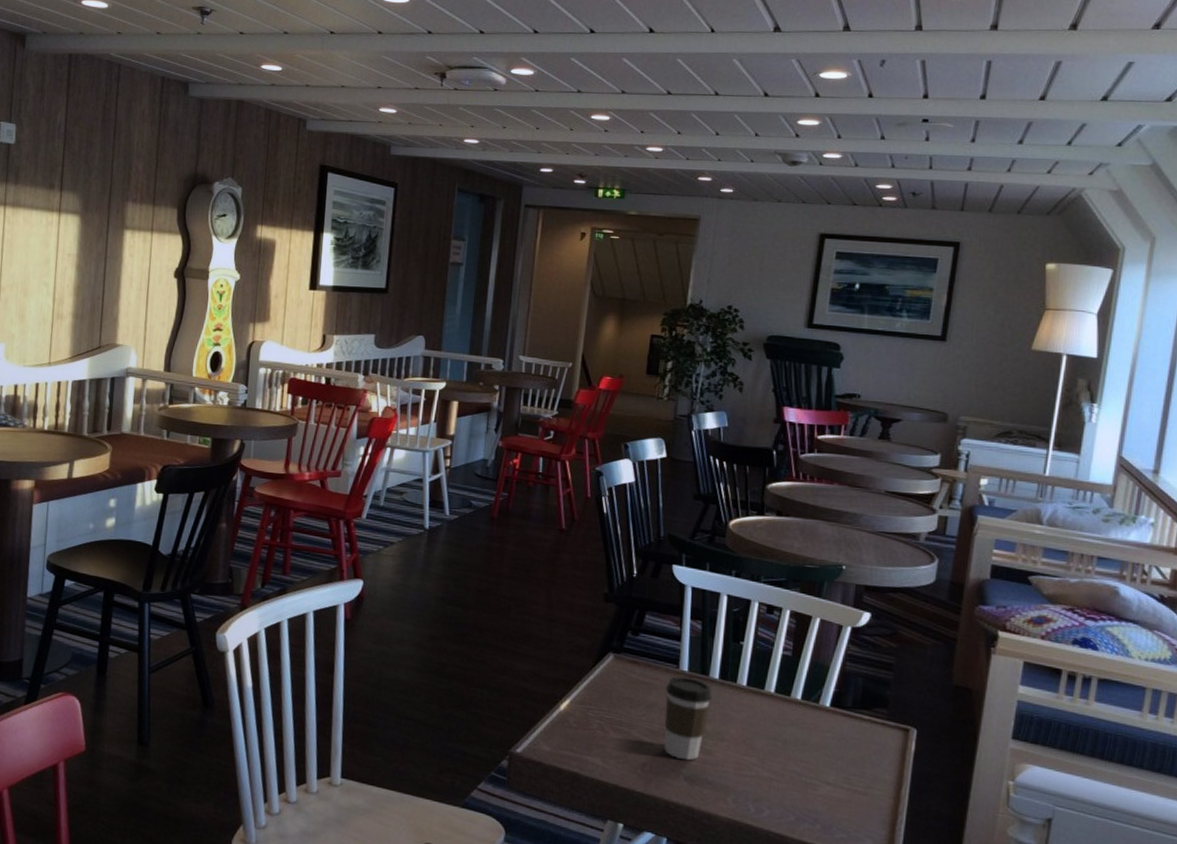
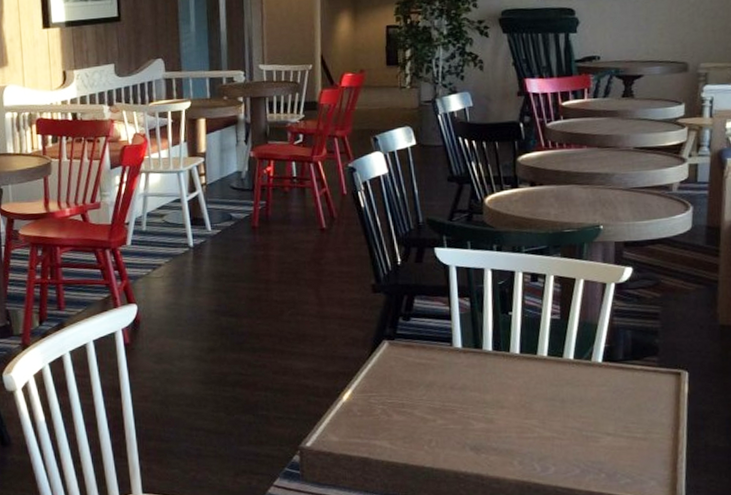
coffee cup: present [664,676,712,761] -> none [442,353,488,432]

